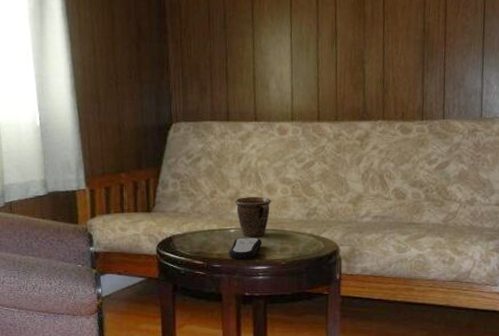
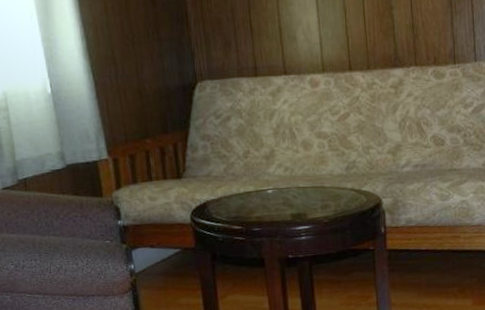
remote control: present [229,237,263,260] -> none [268,196,303,222]
mug: present [234,196,272,238] -> none [269,153,309,197]

